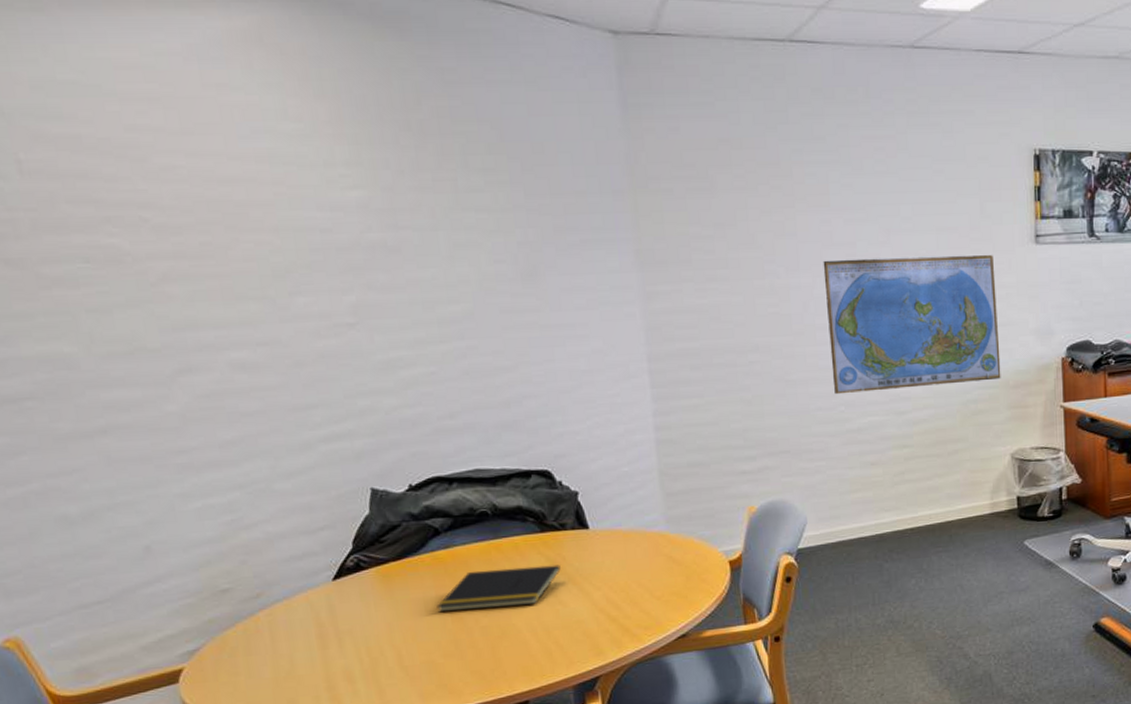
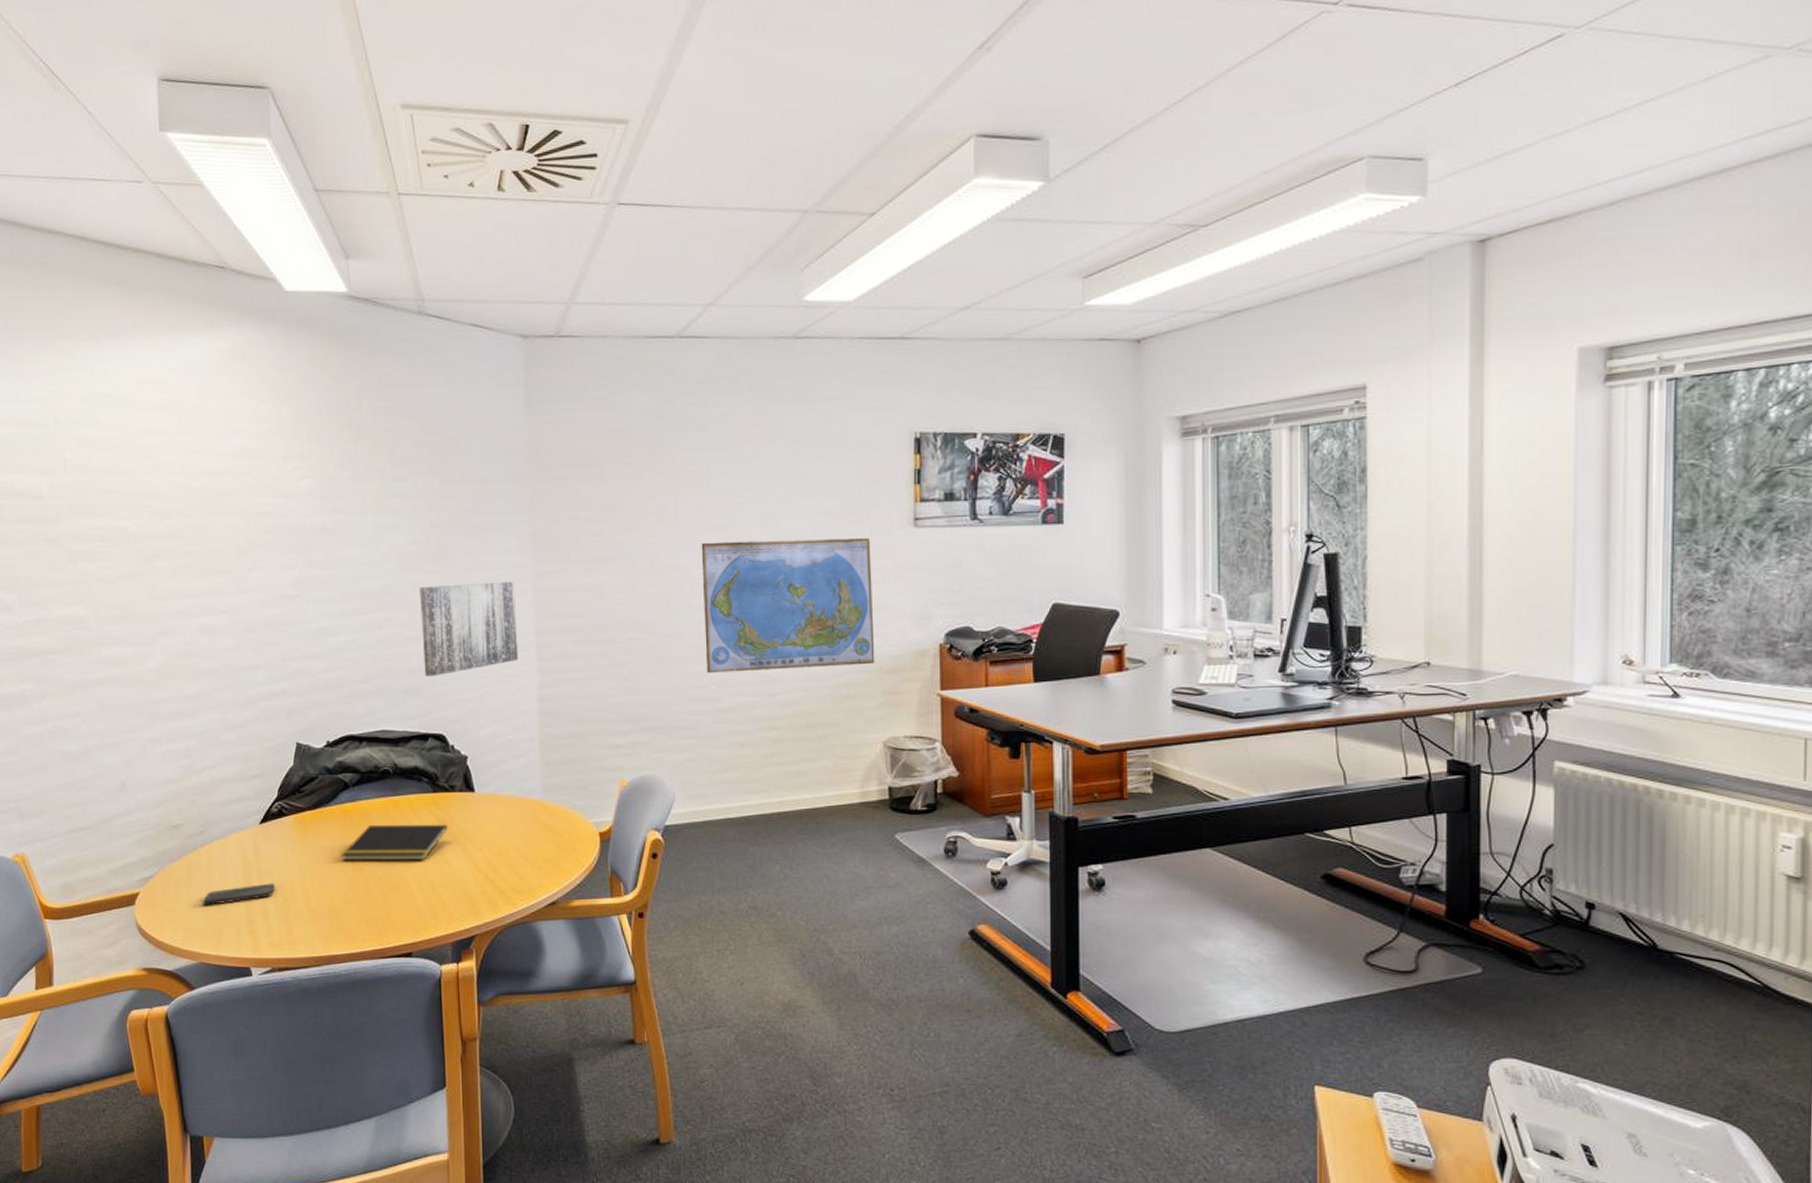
smartphone: none [267,643,360,676] -> present [202,883,276,906]
wall art: none [509,303,630,409] -> present [420,581,519,677]

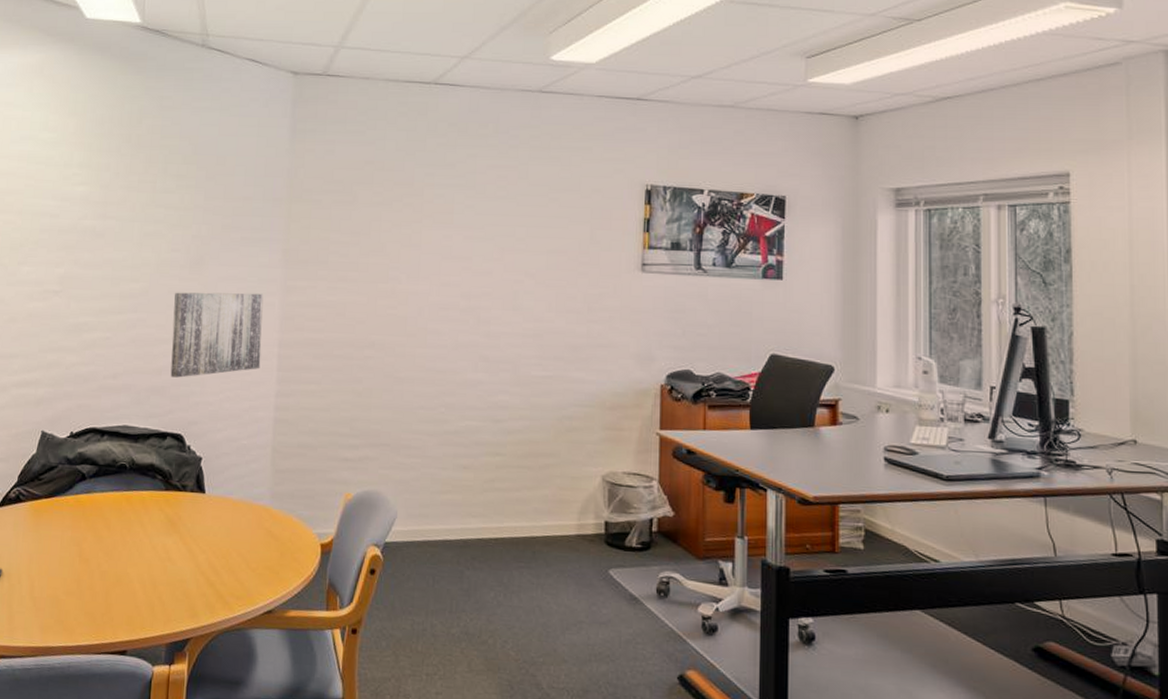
notepad: present [341,824,448,861] -> none [70,517,176,557]
world map: present [701,537,875,674] -> none [436,271,600,399]

